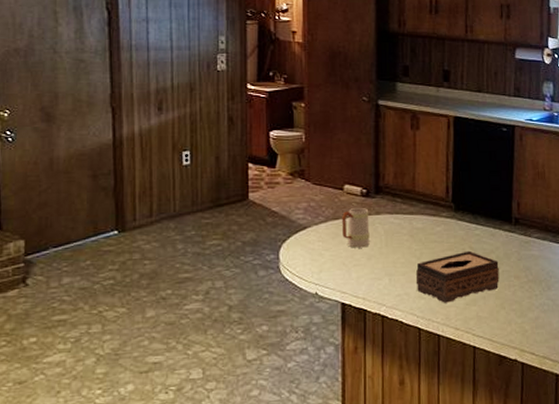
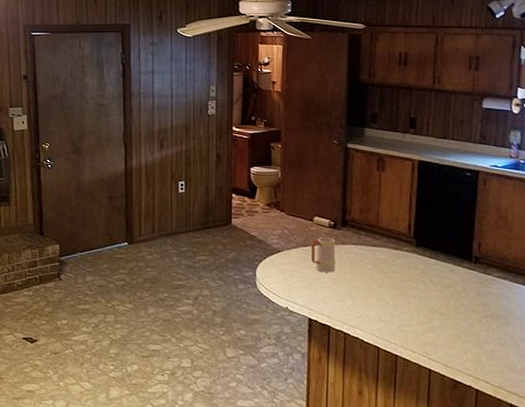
tissue box: present [415,250,500,303] -> none [376,283,457,328]

